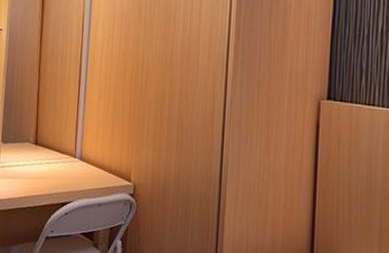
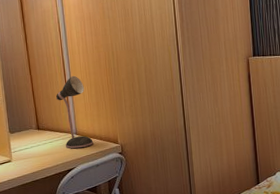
desk lamp: none [63,85,100,178] -> present [55,75,93,149]

